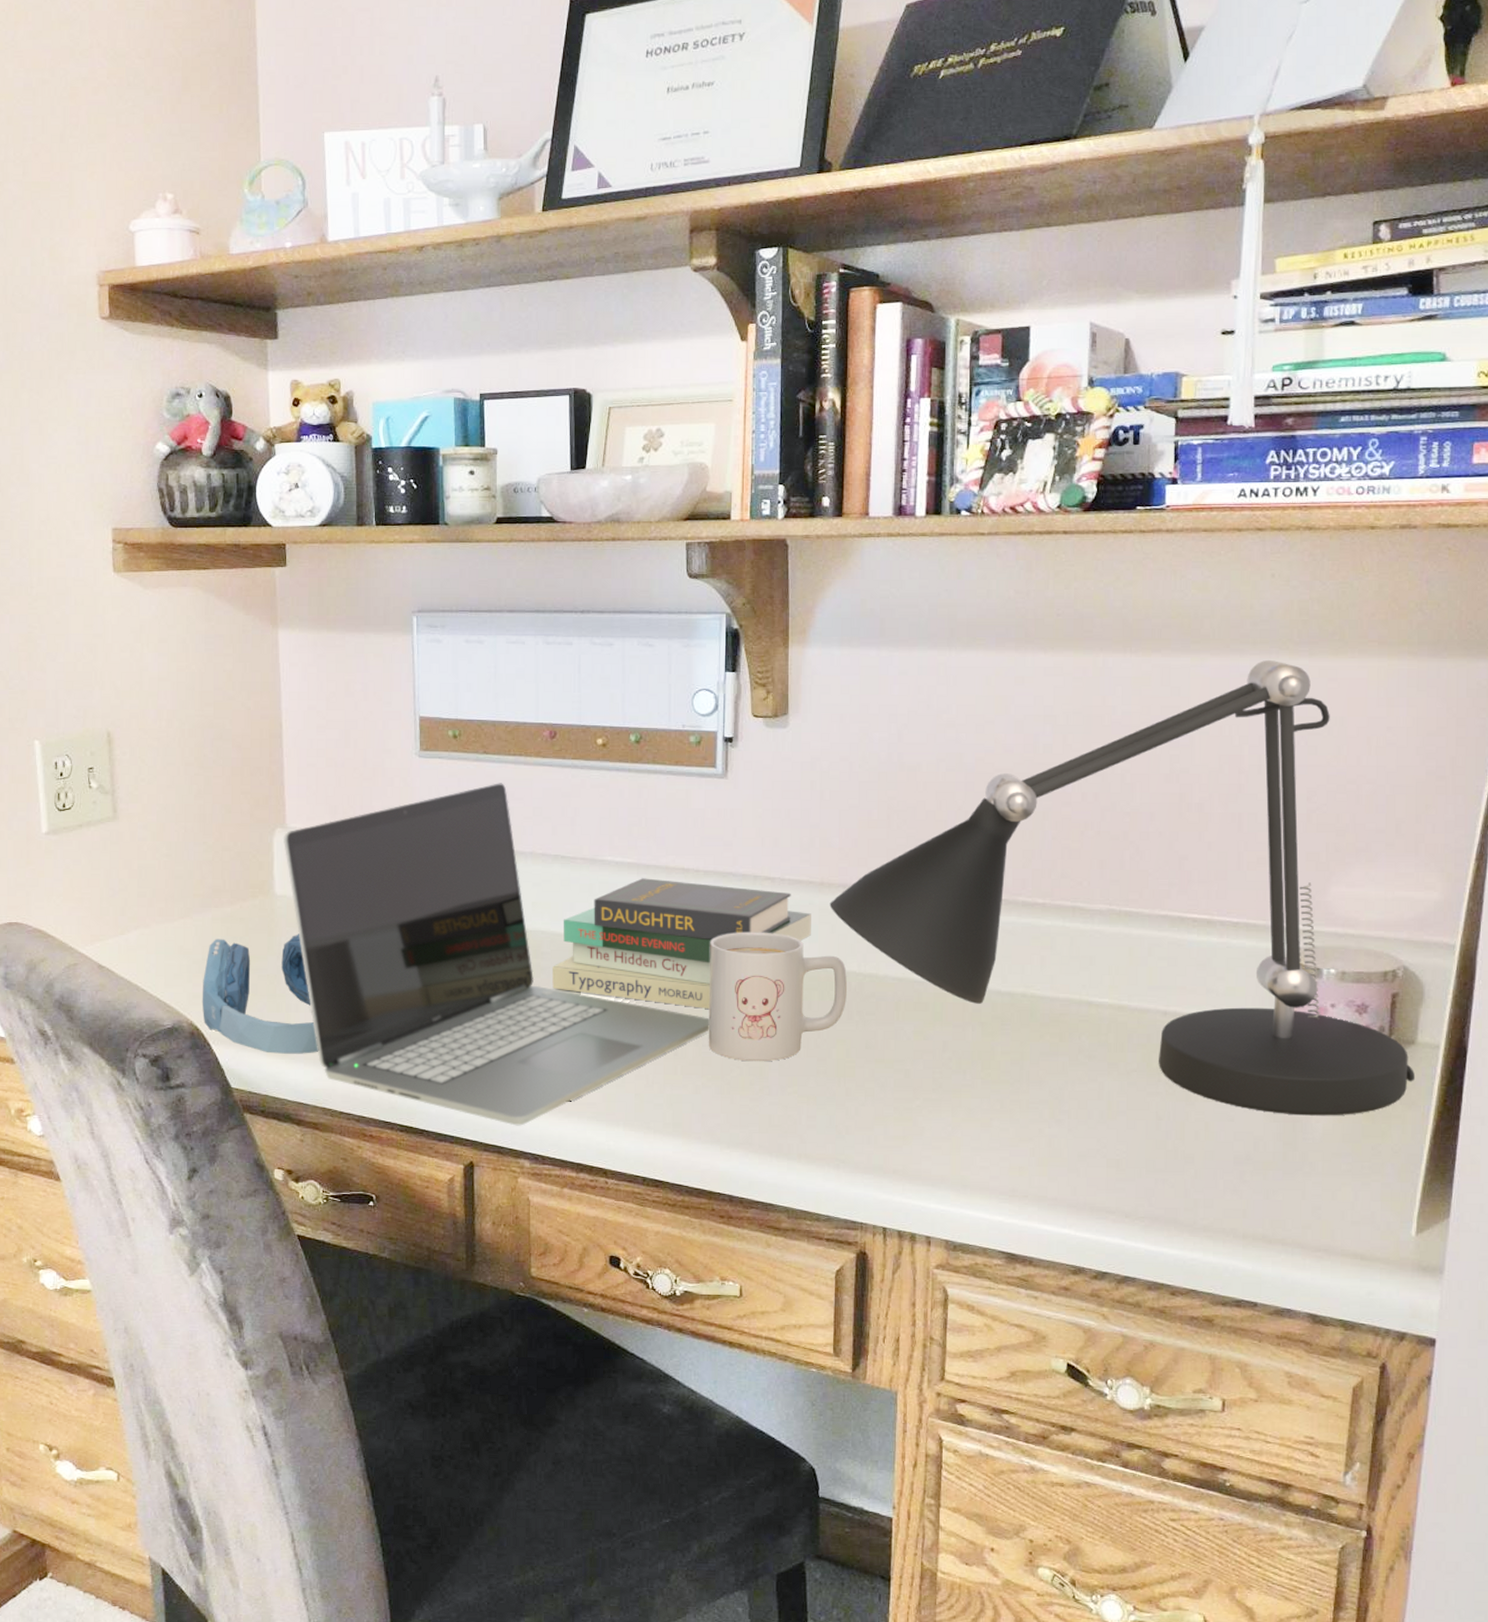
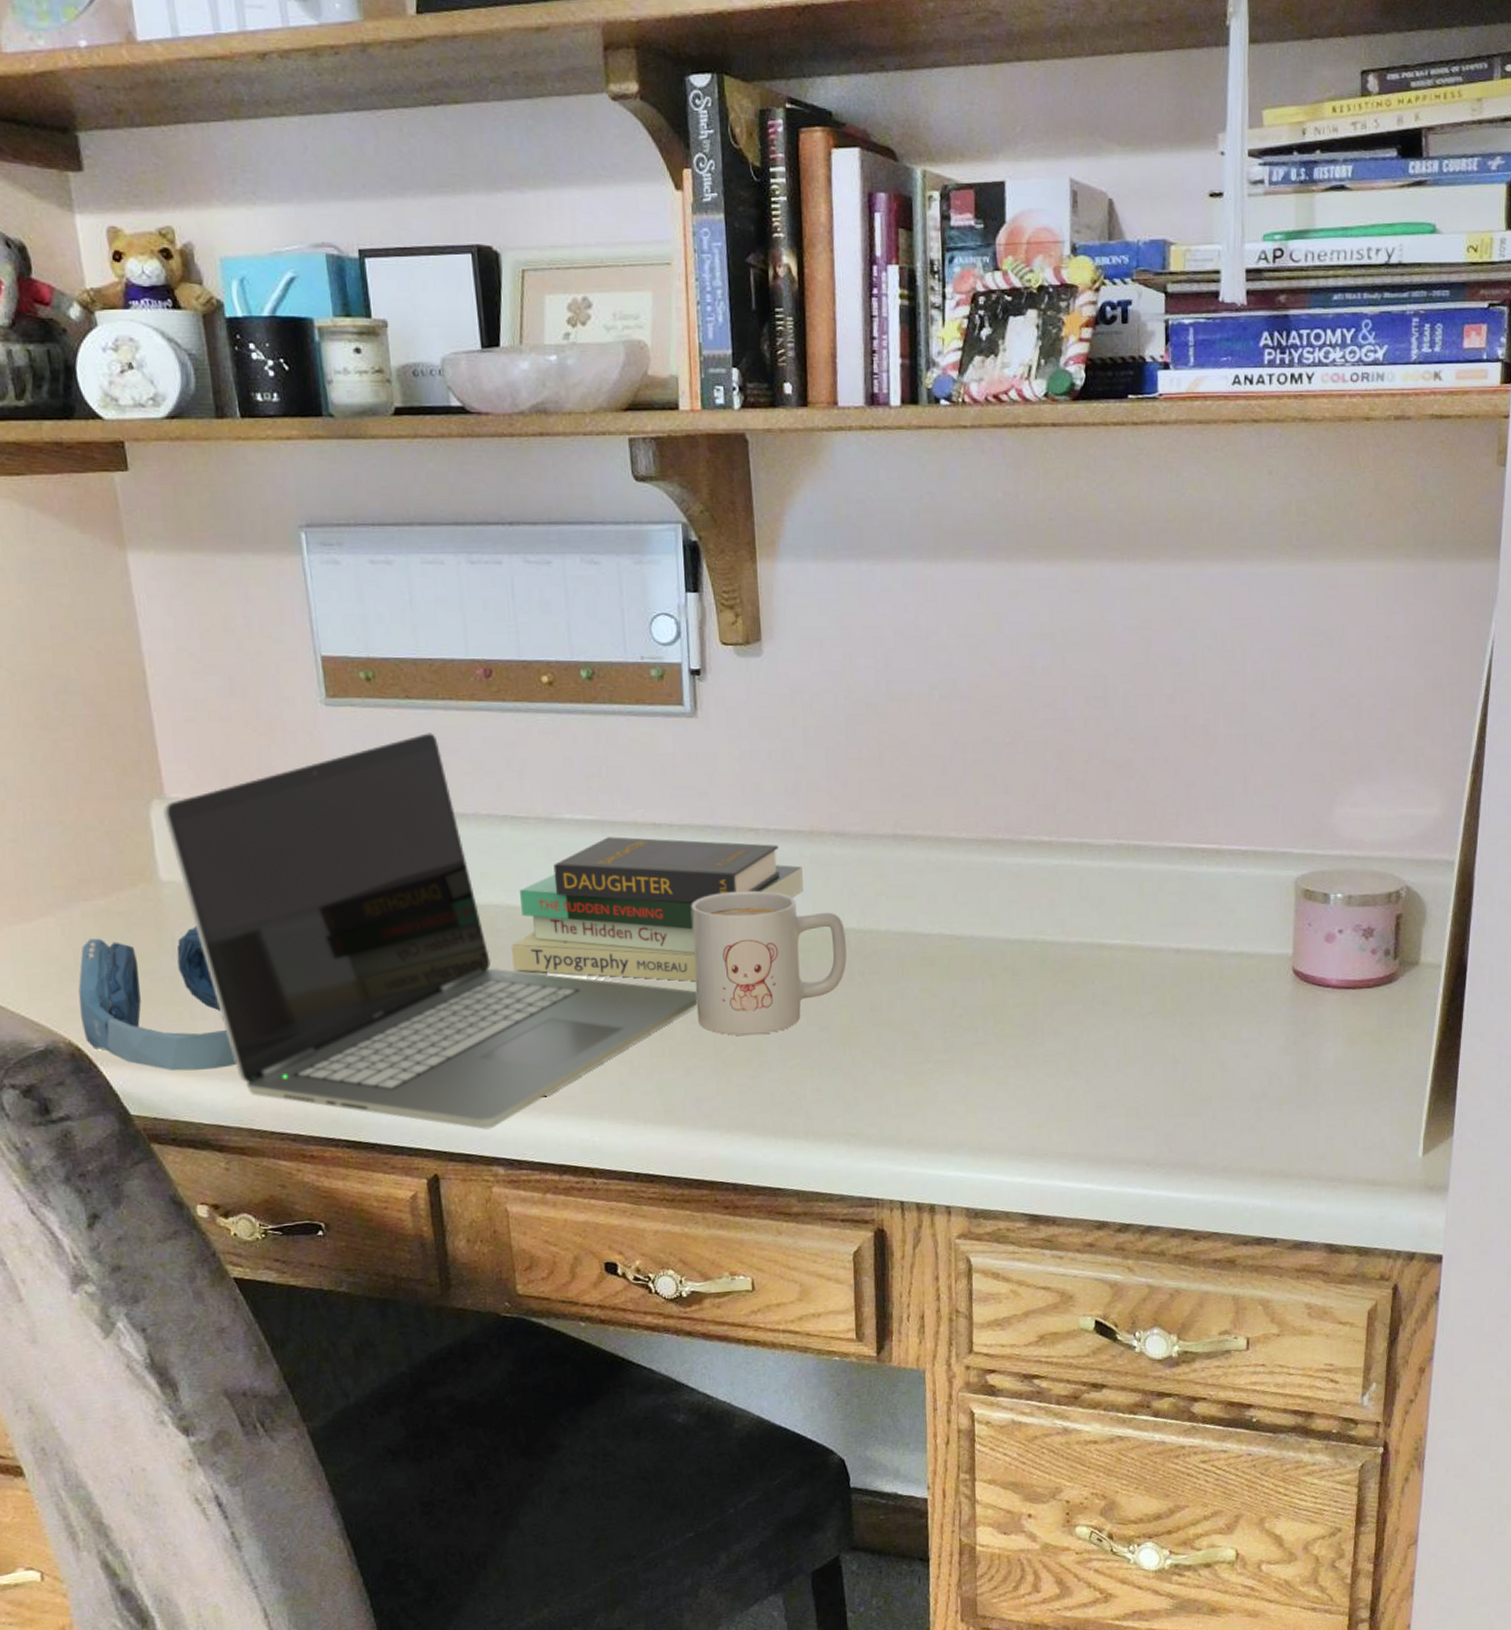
desk lamp: present [829,660,1414,1116] -> none [821,566,1419,1047]

